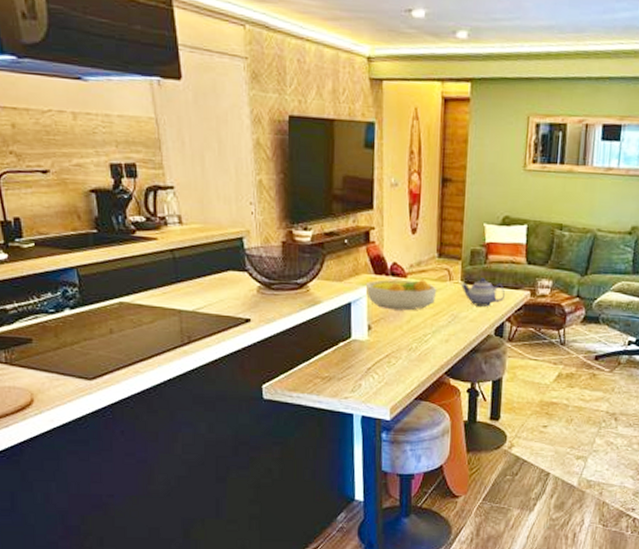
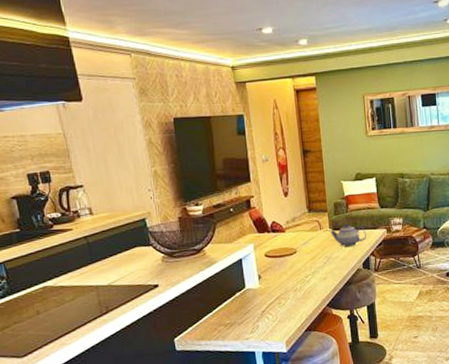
fruit bowl: present [365,279,437,311] -> none [252,231,311,260]

